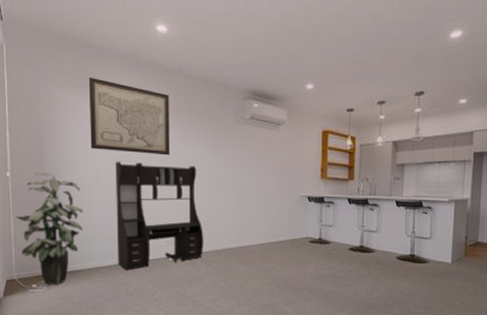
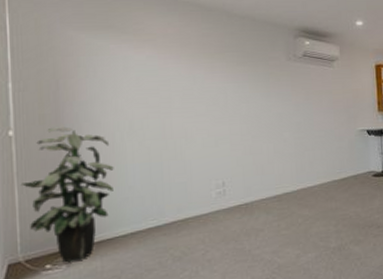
wall art: present [88,77,170,156] -> none [116,18,218,99]
shelving unit: present [116,161,204,270] -> none [153,108,261,232]

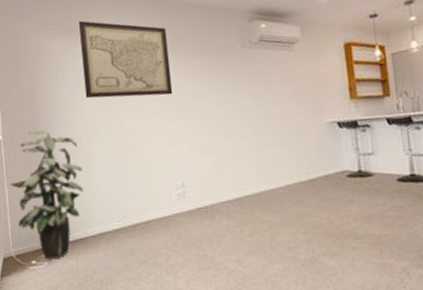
wall art: none [116,18,218,99] -> present [78,20,173,99]

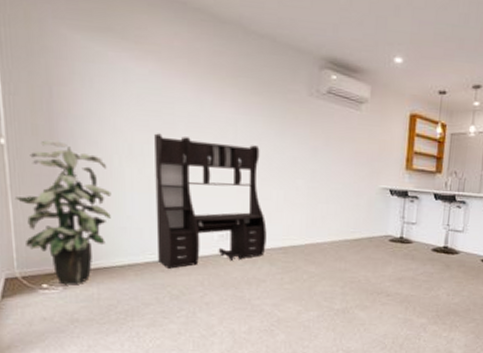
wall art: present [78,20,173,99] -> none [116,19,227,131]
shelving unit: none [114,102,222,234] -> present [154,133,267,269]

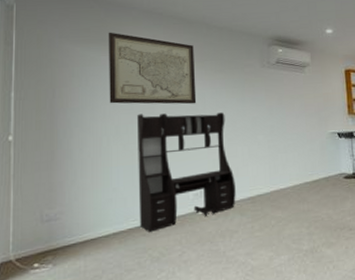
indoor plant: present [14,140,112,285] -> none [16,131,100,262]
wall art: none [116,19,227,131] -> present [108,32,197,105]

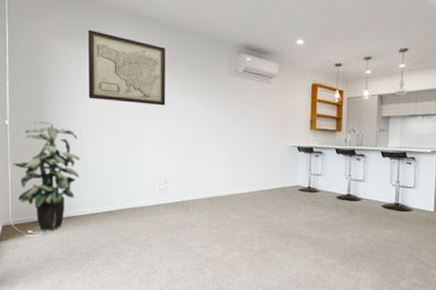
indoor plant: none [16,131,100,262] -> present [12,120,80,231]
shelving unit: present [137,112,236,232] -> none [112,110,197,217]

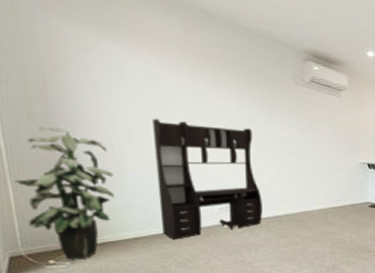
wall art: present [87,29,166,106] -> none [107,12,221,116]
shelving unit: none [112,110,197,217] -> present [153,118,263,240]

